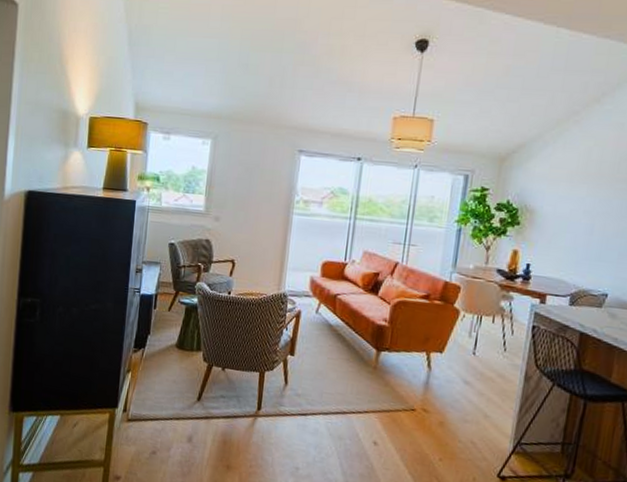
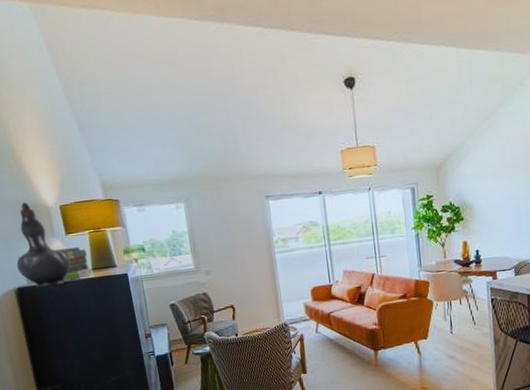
decorative vase: none [34,106,84,198] -> present [16,201,71,289]
books: none [37,160,103,195] -> present [18,247,93,286]

